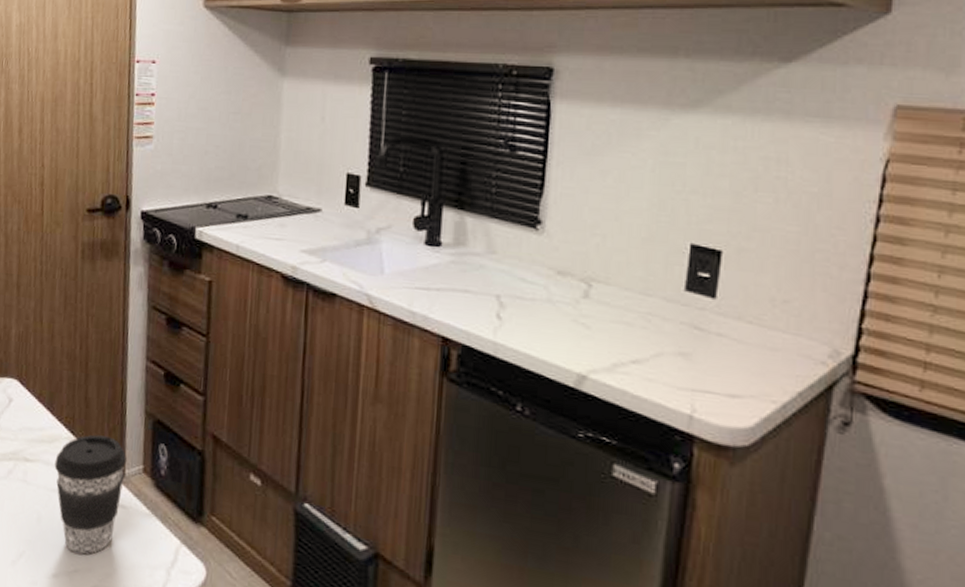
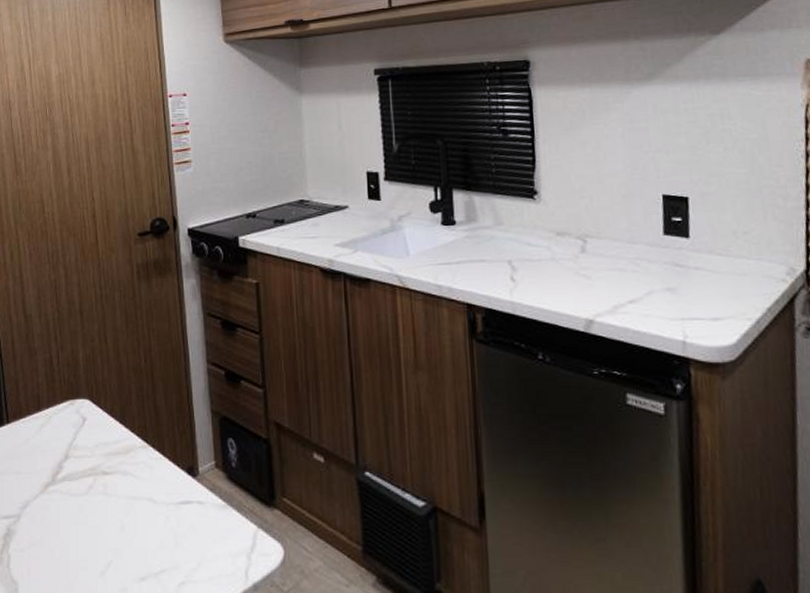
coffee cup: present [54,434,127,555] -> none [132,439,199,554]

